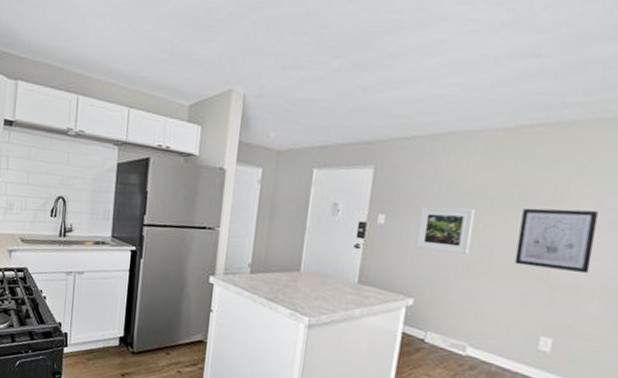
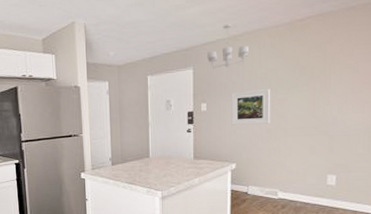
chandelier: none [395,118,453,174] -> present [207,23,248,69]
wall art: present [514,208,598,274] -> none [303,76,356,125]

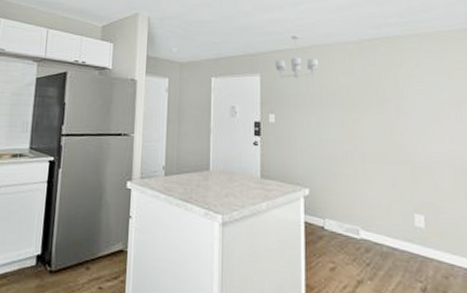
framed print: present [231,89,271,125] -> none [302,106,346,145]

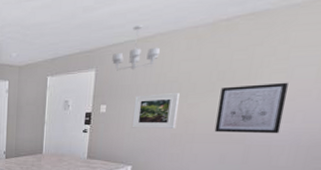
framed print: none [302,106,346,145] -> present [131,93,180,128]
wall art: none [378,103,436,156] -> present [214,82,288,134]

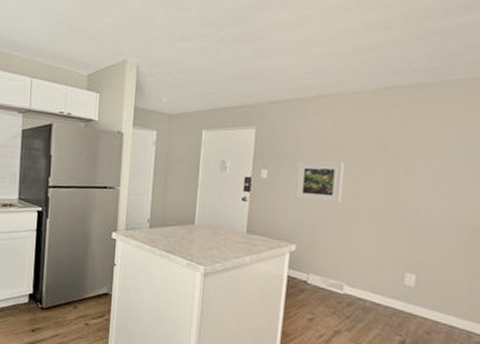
chandelier: present [112,24,160,71] -> none [273,83,323,133]
wall art: present [214,82,288,134] -> none [380,160,446,216]

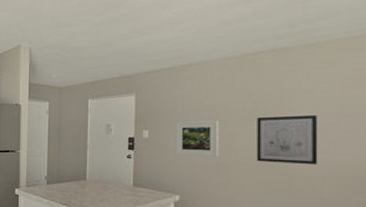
wall art: none [380,160,446,216] -> present [256,114,318,165]

